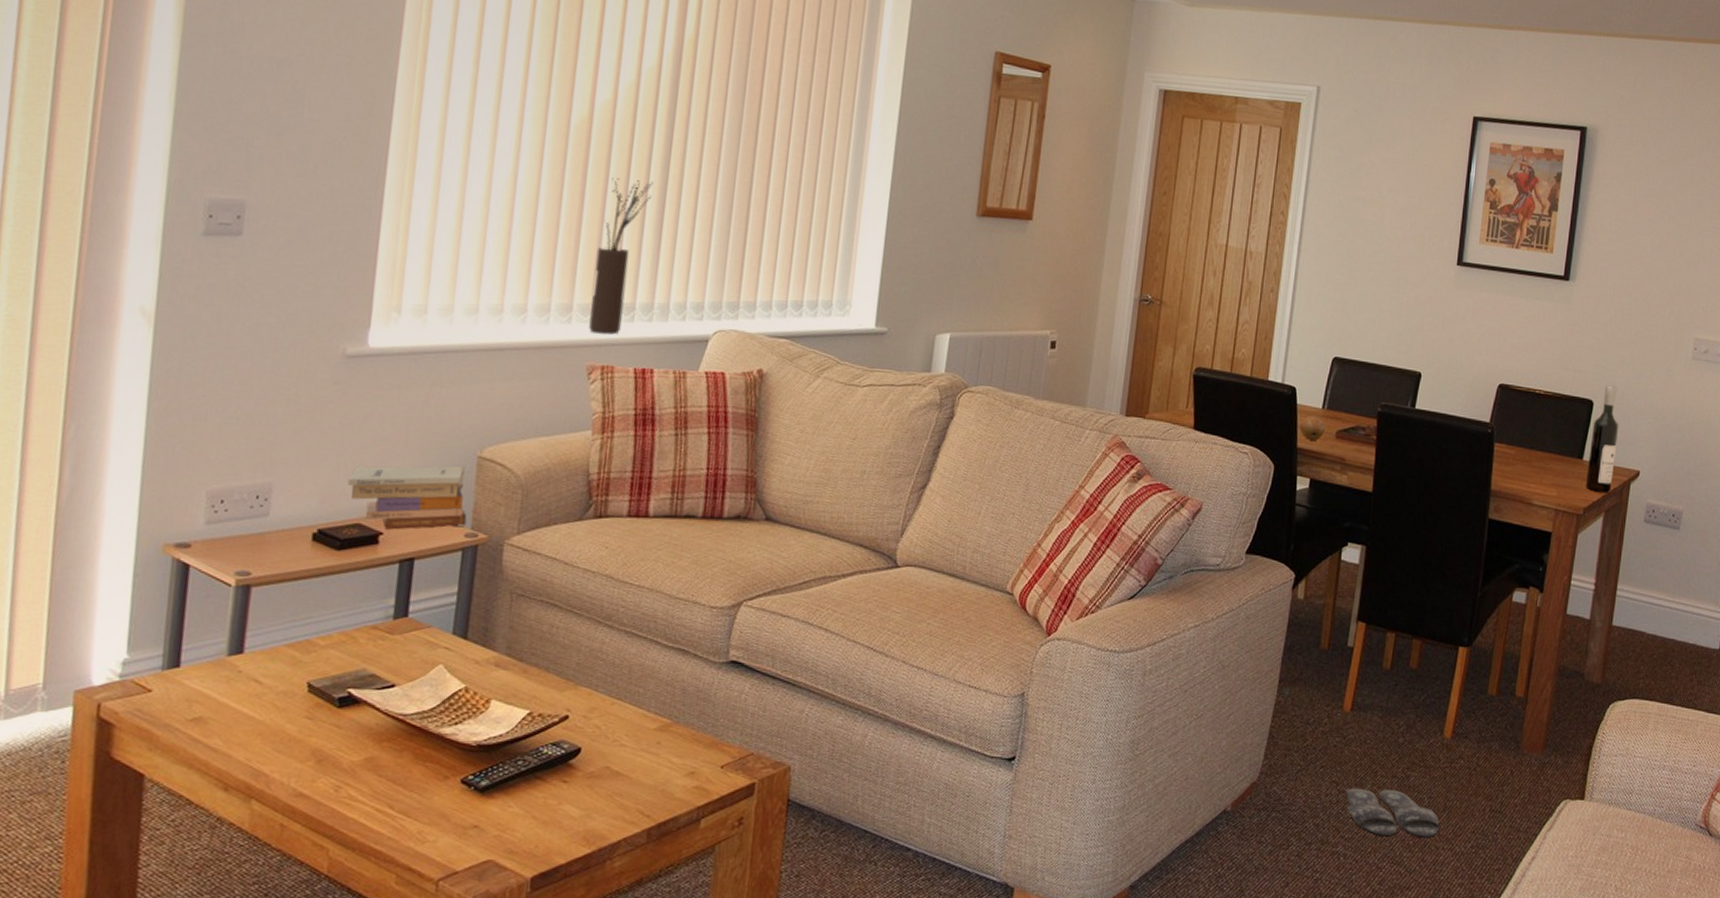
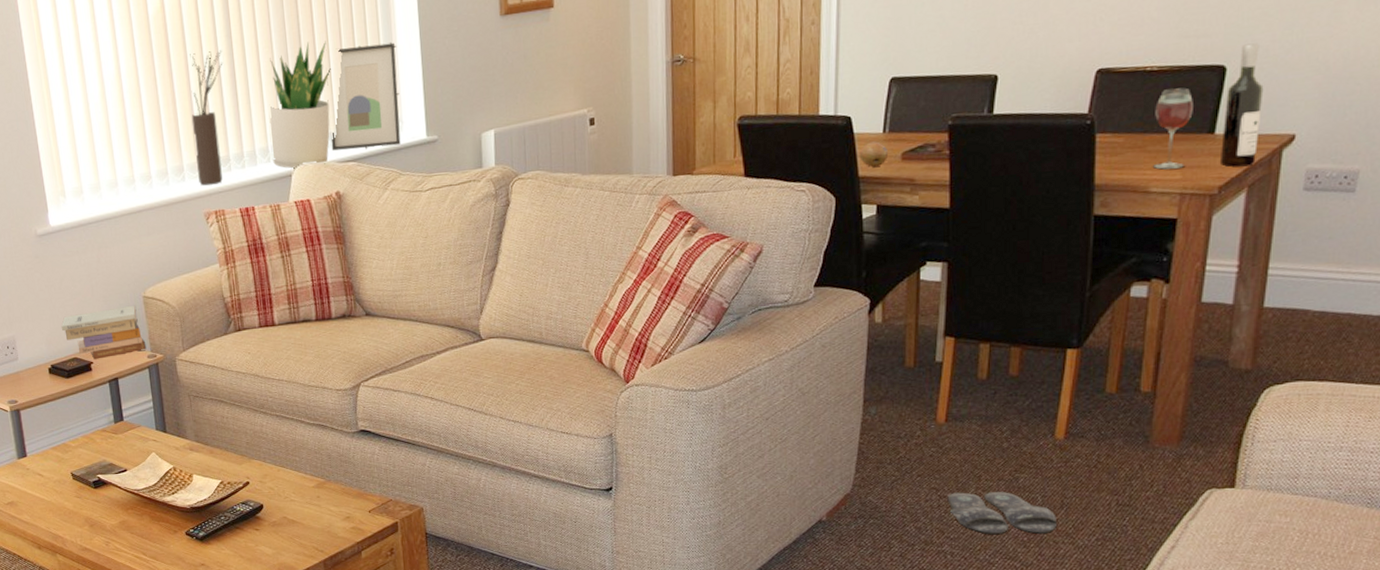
planter: none [689,195,781,336] -> present [268,40,331,169]
picture frame: none [763,209,860,330] -> present [325,41,401,151]
wineglass: none [1536,413,1569,486] -> present [1153,88,1193,170]

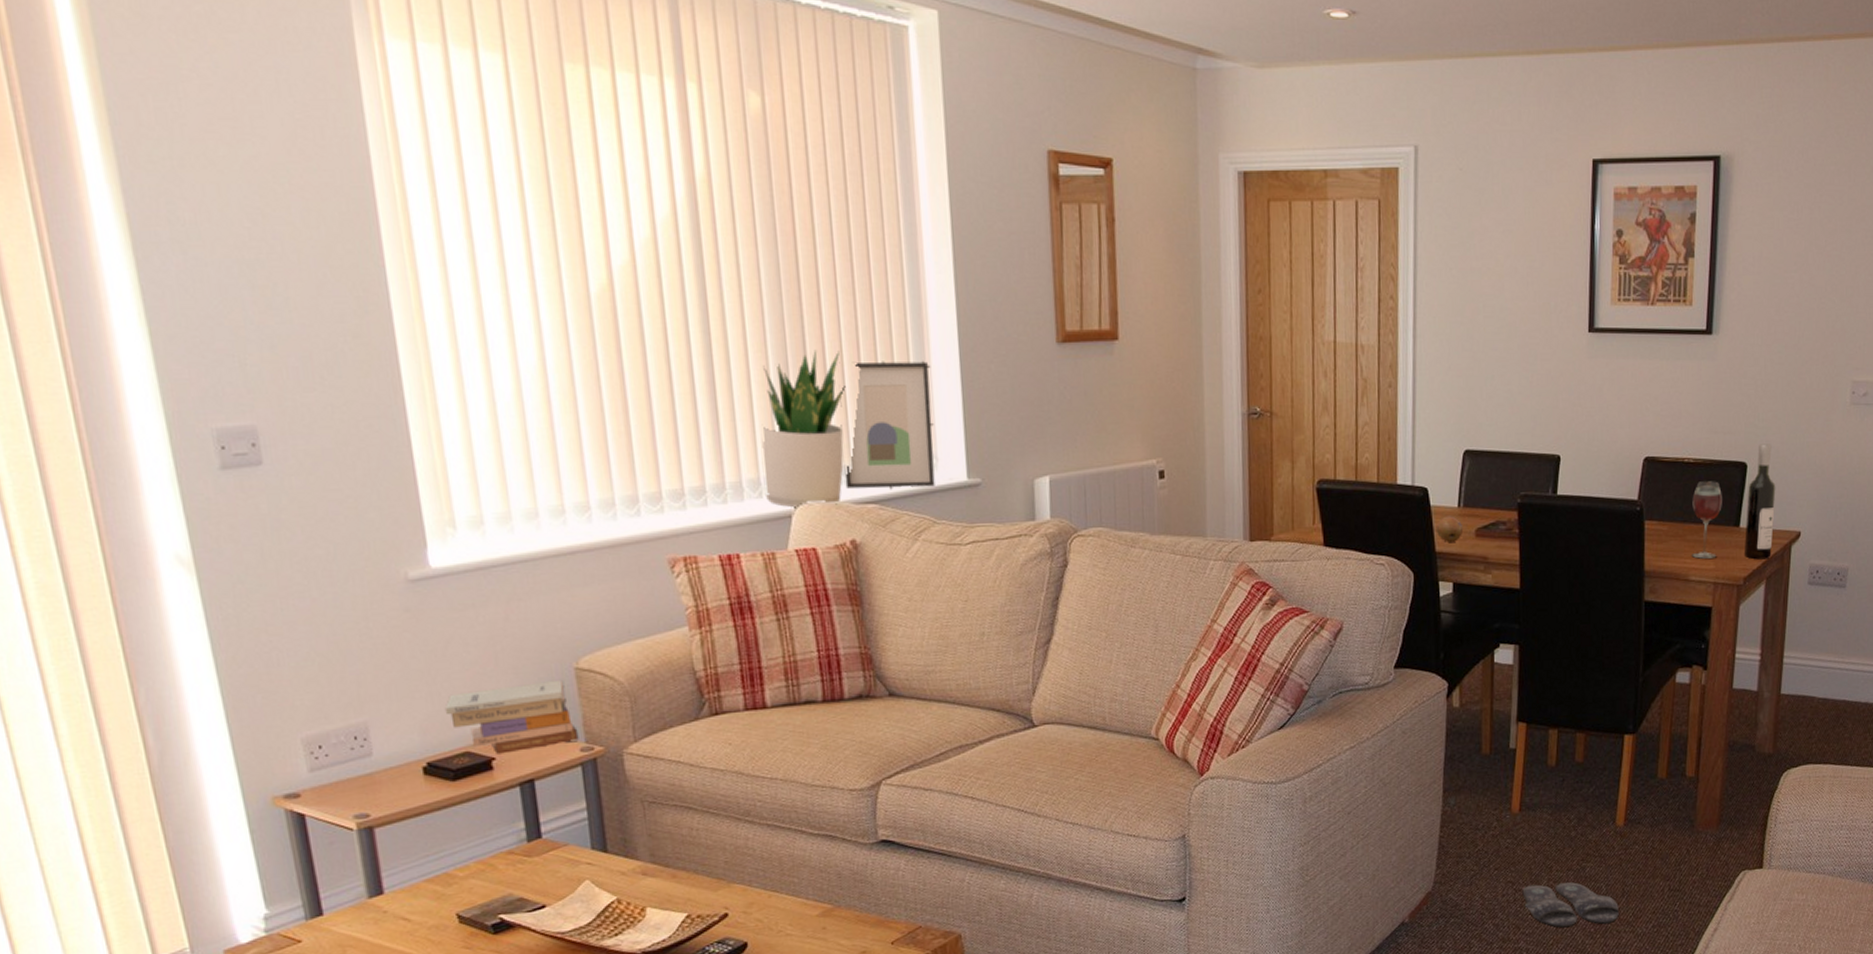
vase: present [190,50,223,186] -> none [650,349,698,525]

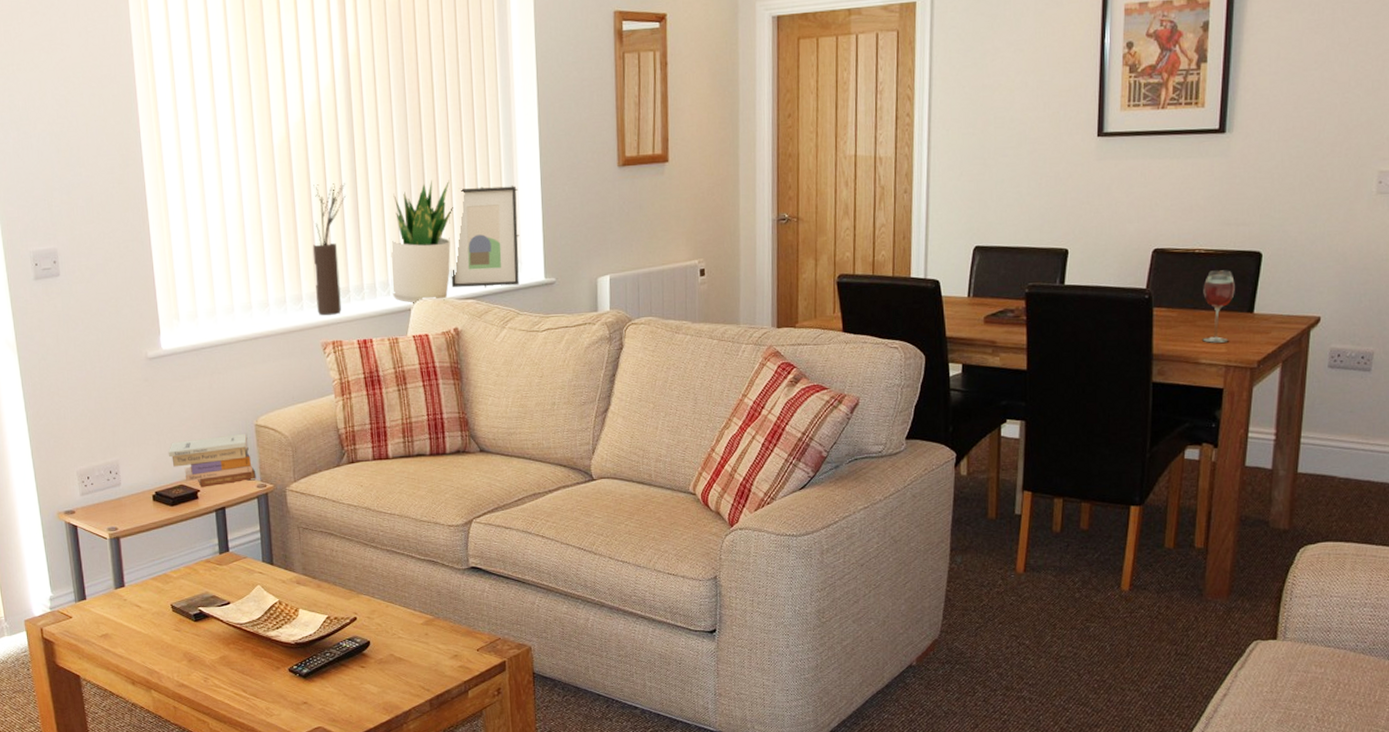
vase: none [650,349,698,525] -> present [312,183,347,317]
fruit: present [1436,516,1464,542] -> none [946,305,973,328]
slippers: present [1522,882,1619,928] -> none [1026,640,1123,682]
bottle: present [1743,443,1776,560] -> none [1258,233,1293,344]

